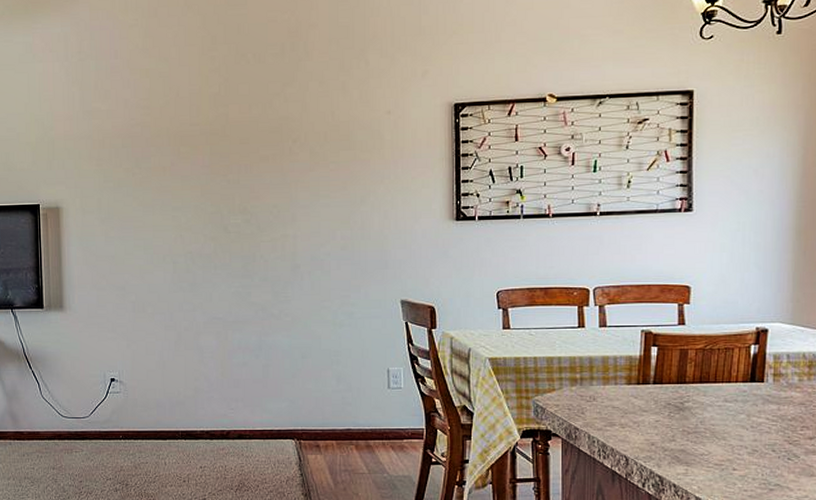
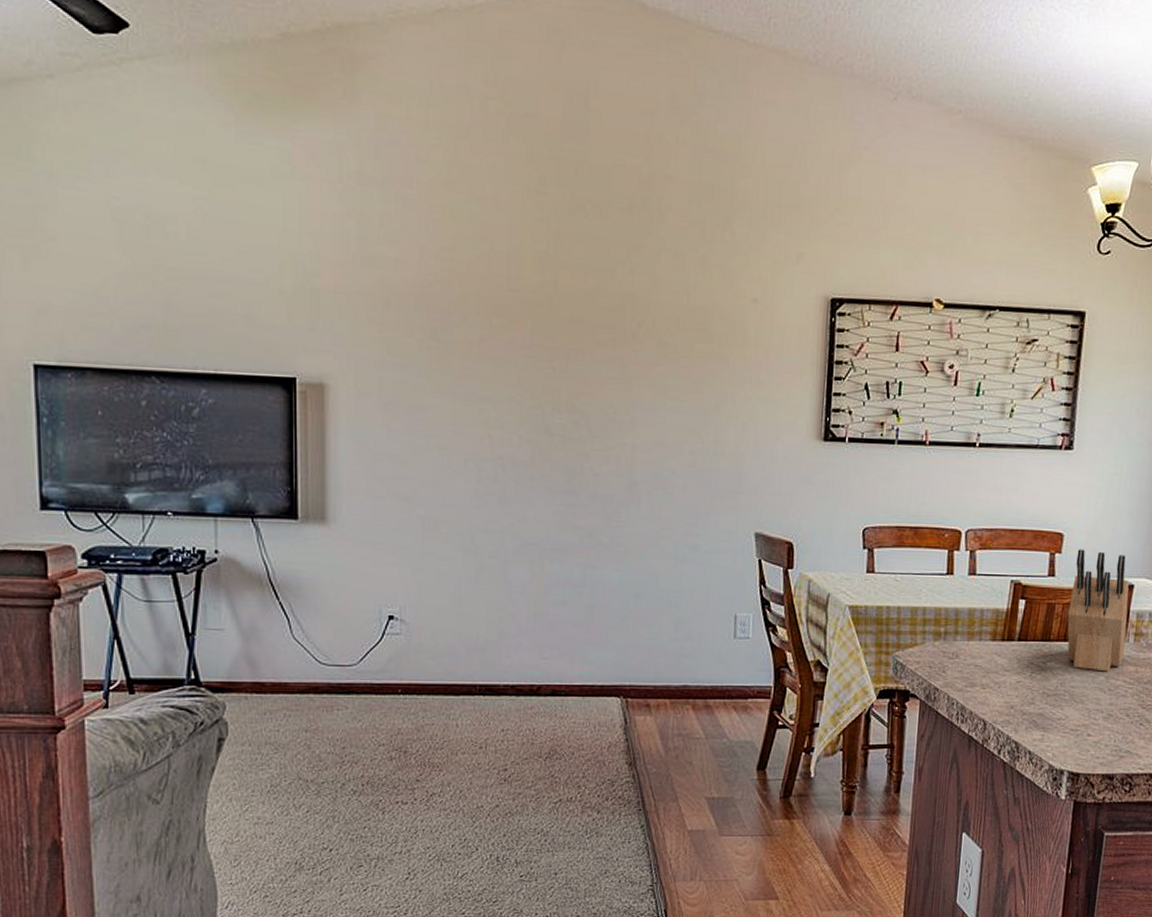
knife block: none [702,299,765,410] -> present [1067,549,1129,672]

